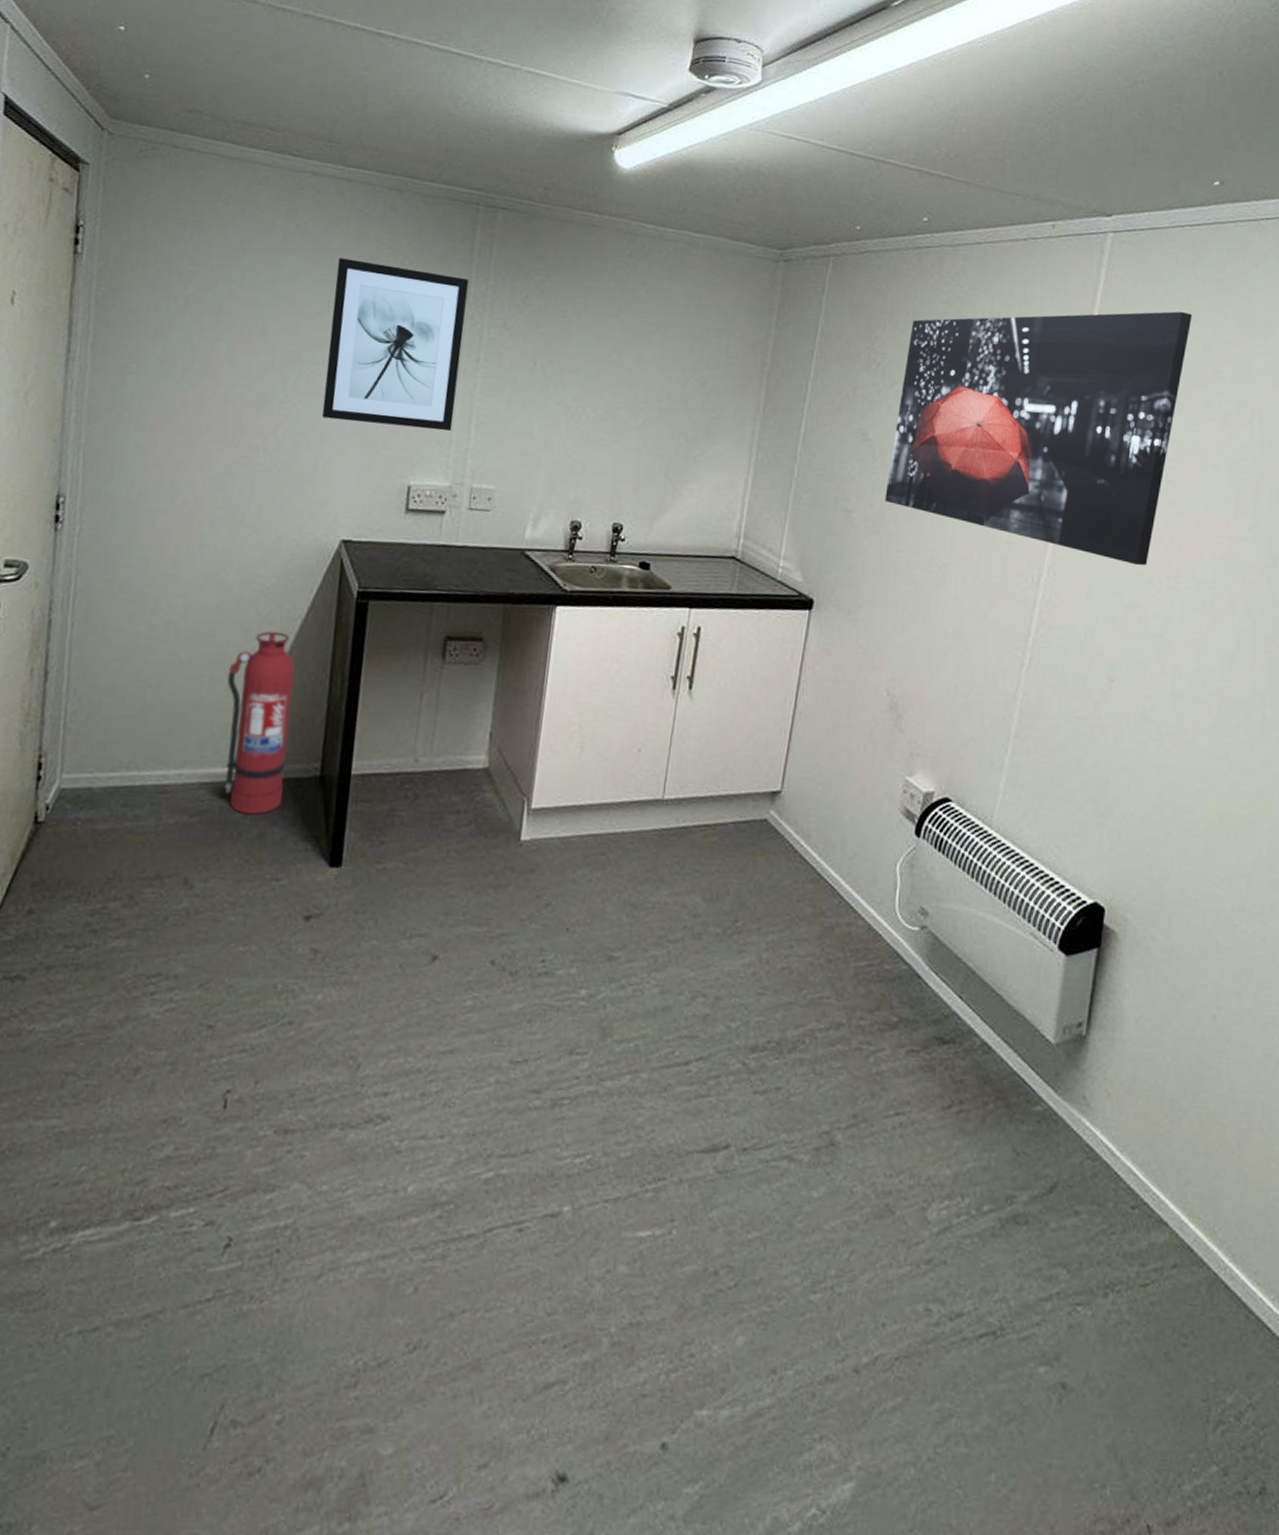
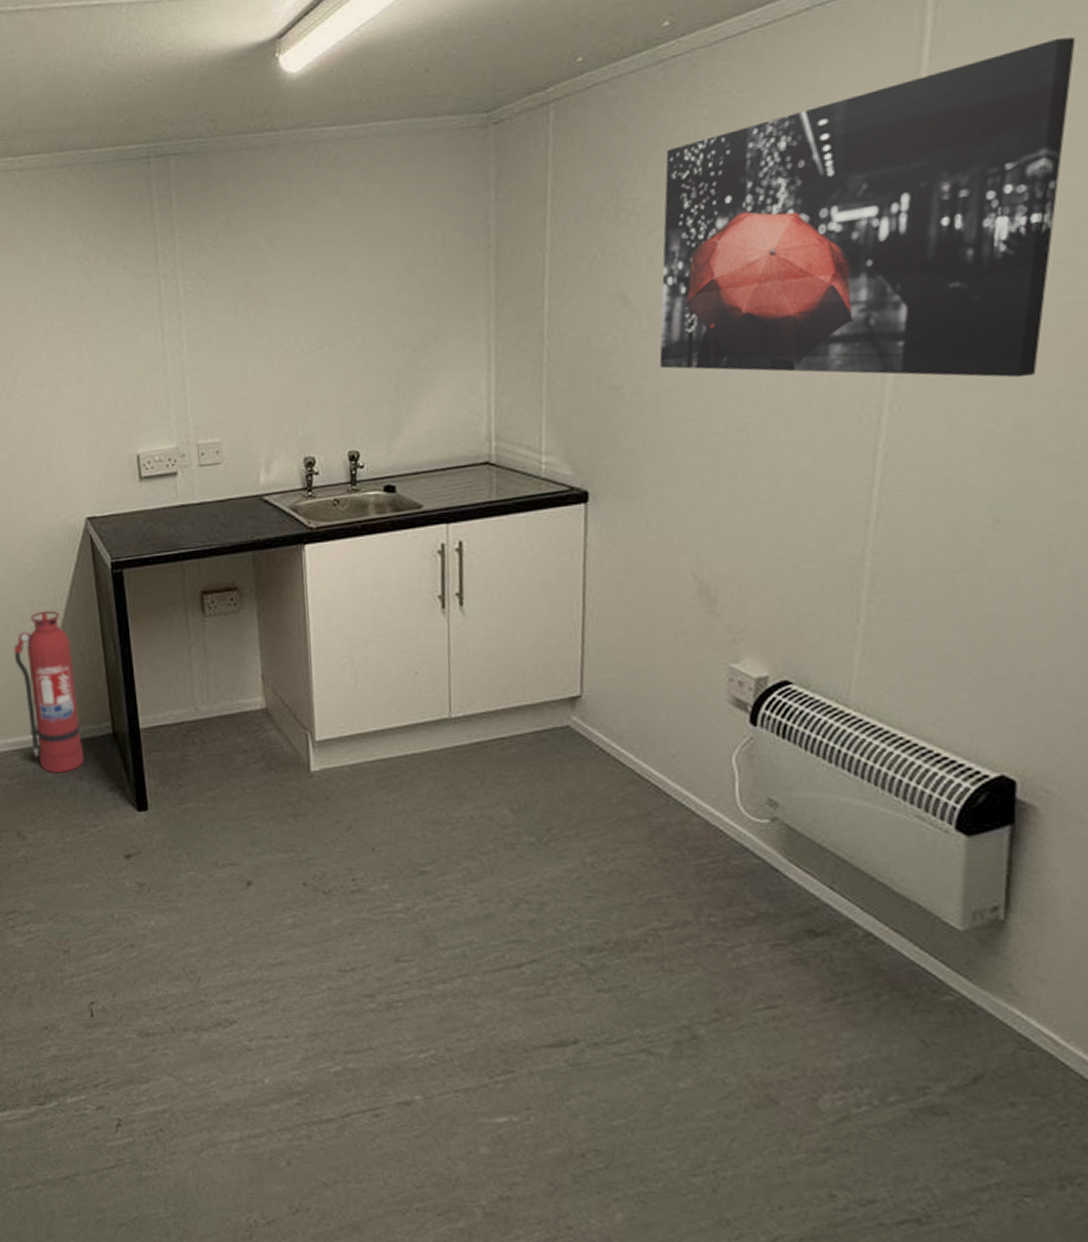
wall art: present [322,258,469,432] -> none [28,237,167,407]

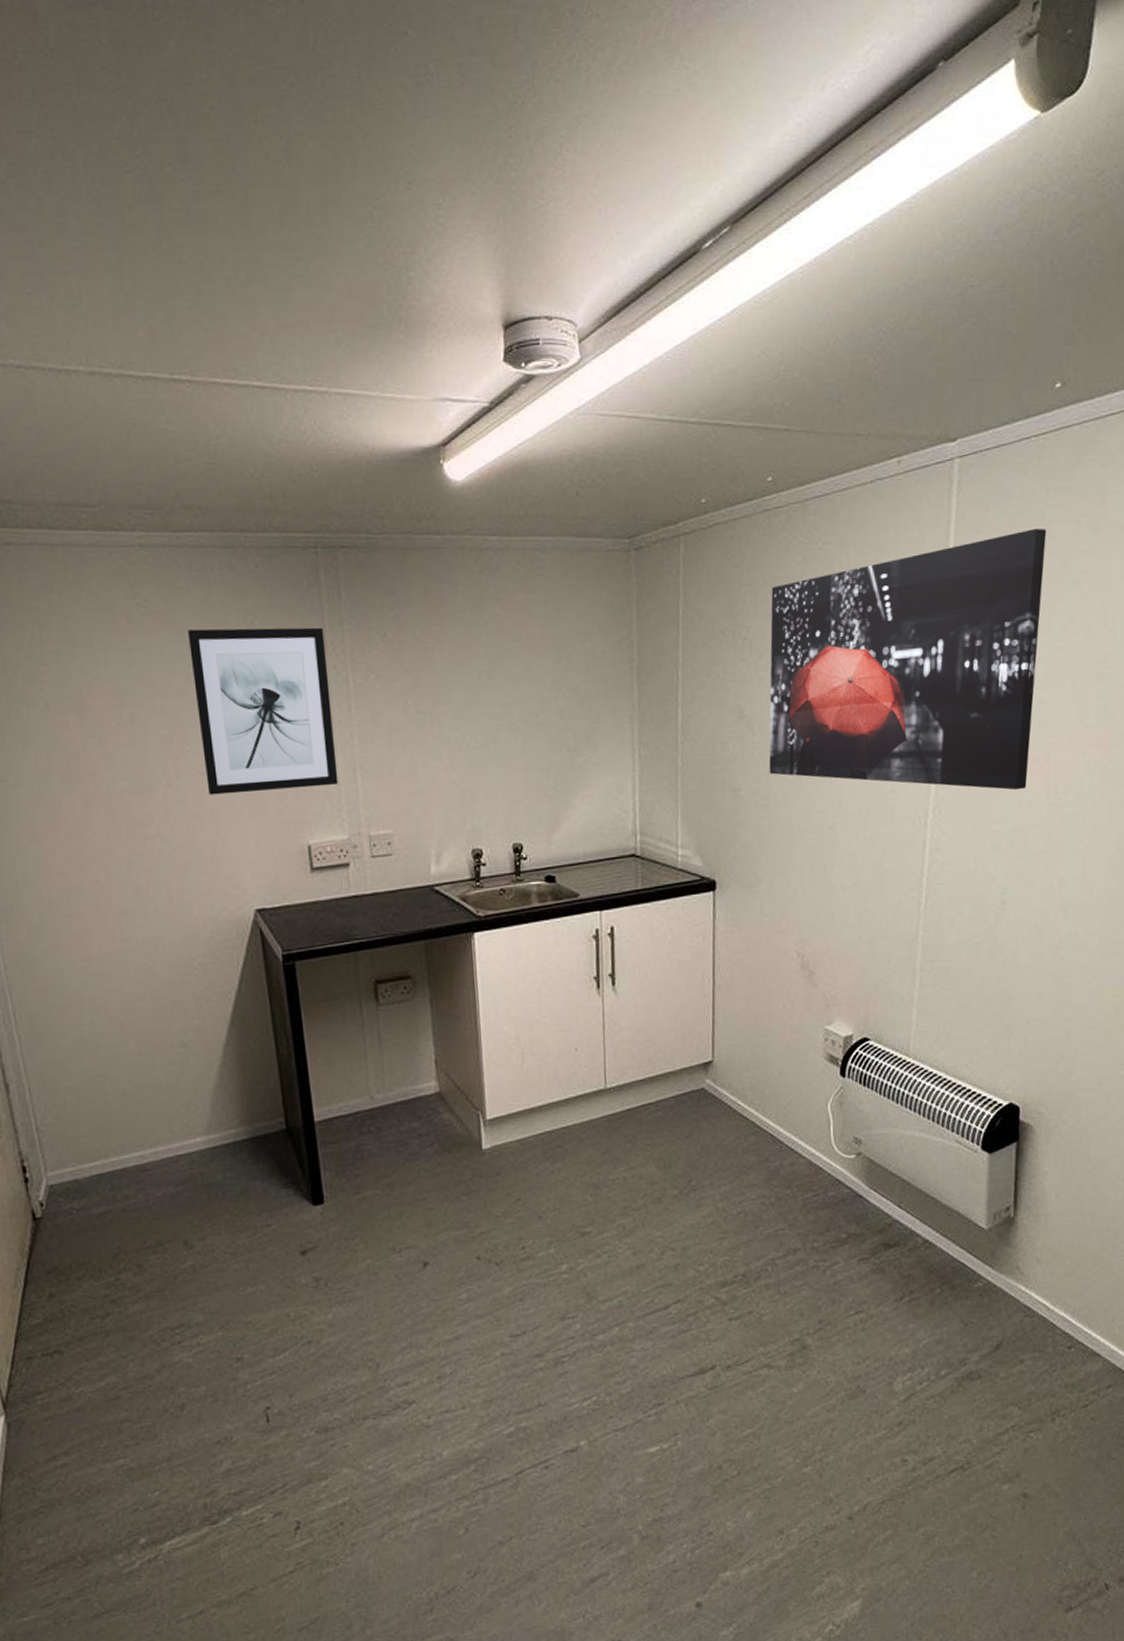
fire extinguisher: present [14,610,85,772] -> none [177,1006,257,1175]
wall art: none [28,237,167,407] -> present [188,627,338,795]

